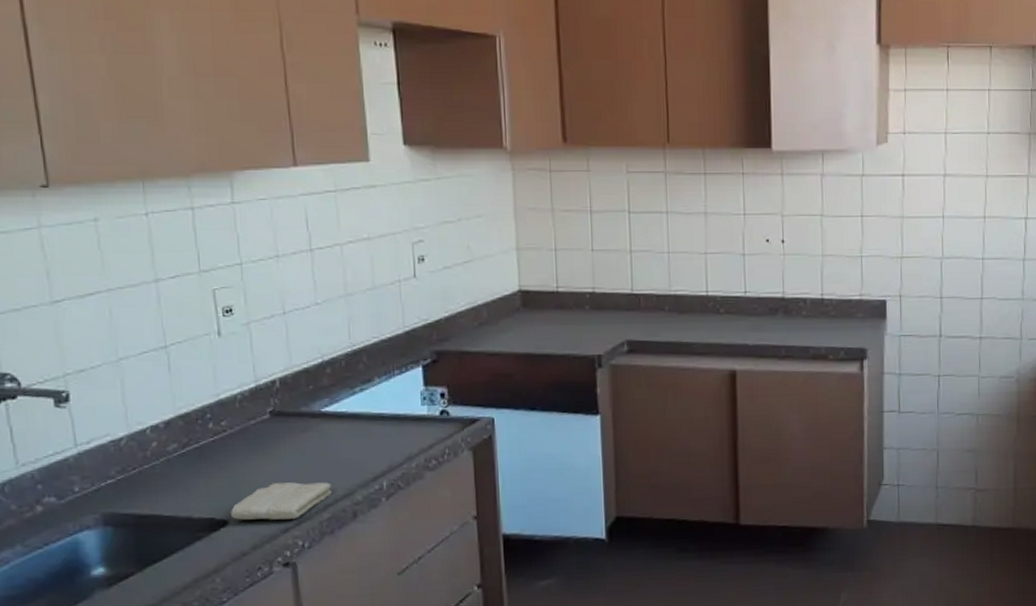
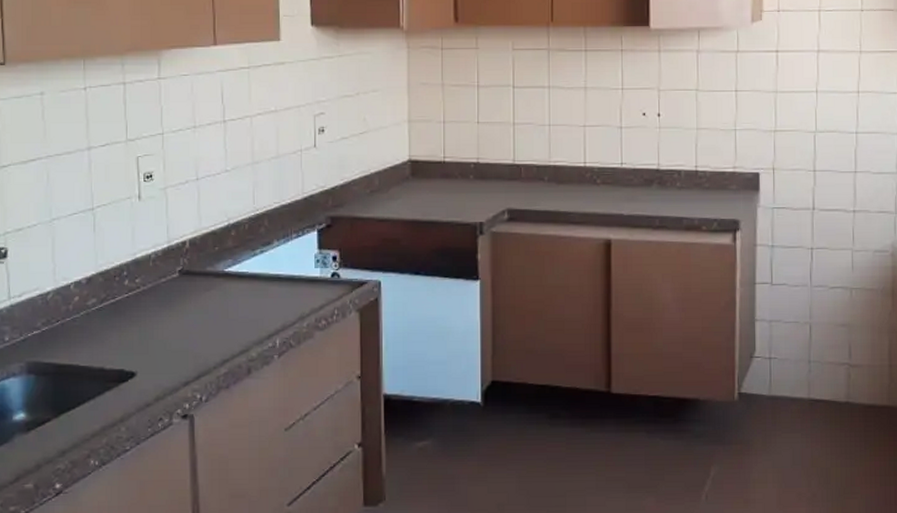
washcloth: present [231,482,332,520] -> none [139,338,230,374]

